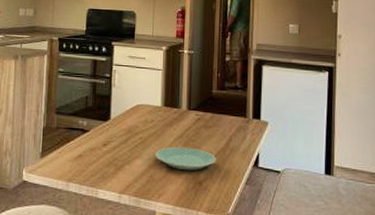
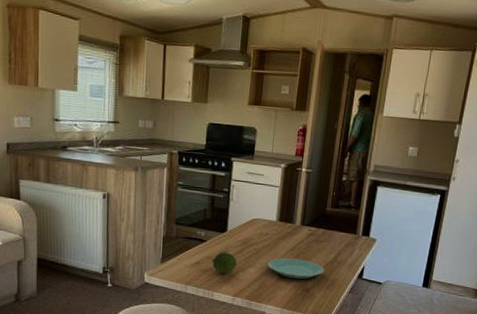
fruit: none [95,142,122,167] -> present [212,251,237,274]

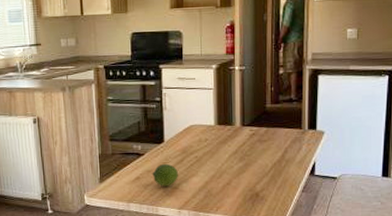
plate: present [268,258,324,279] -> none [211,162,272,183]

